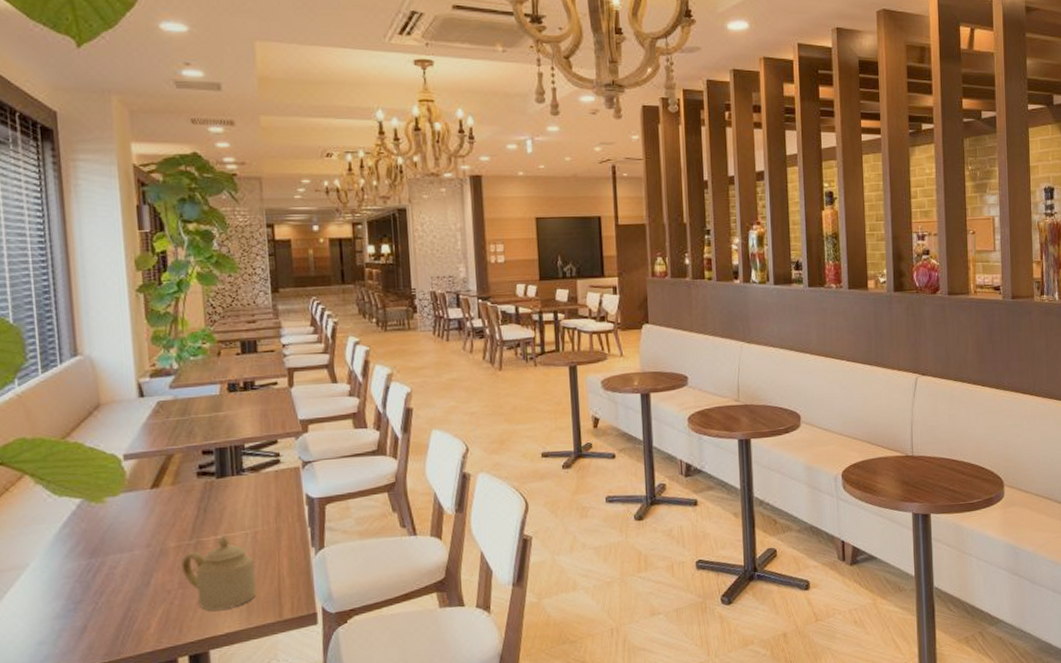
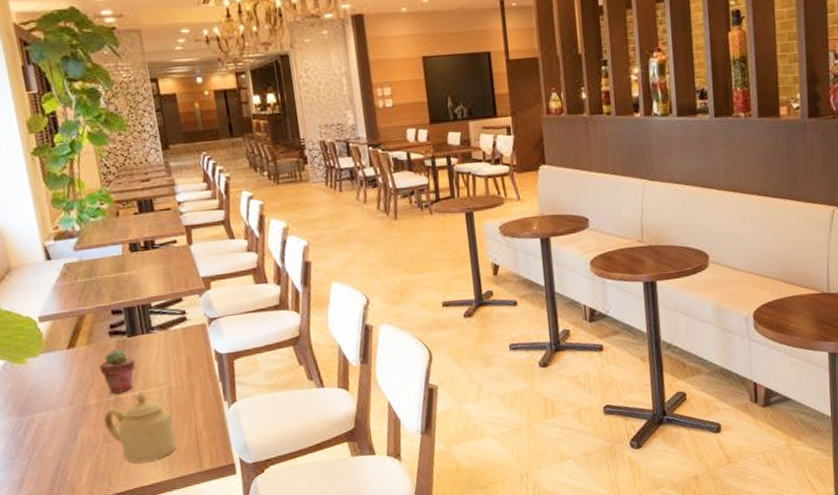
potted succulent: none [182,491,222,538] -> present [98,349,136,394]

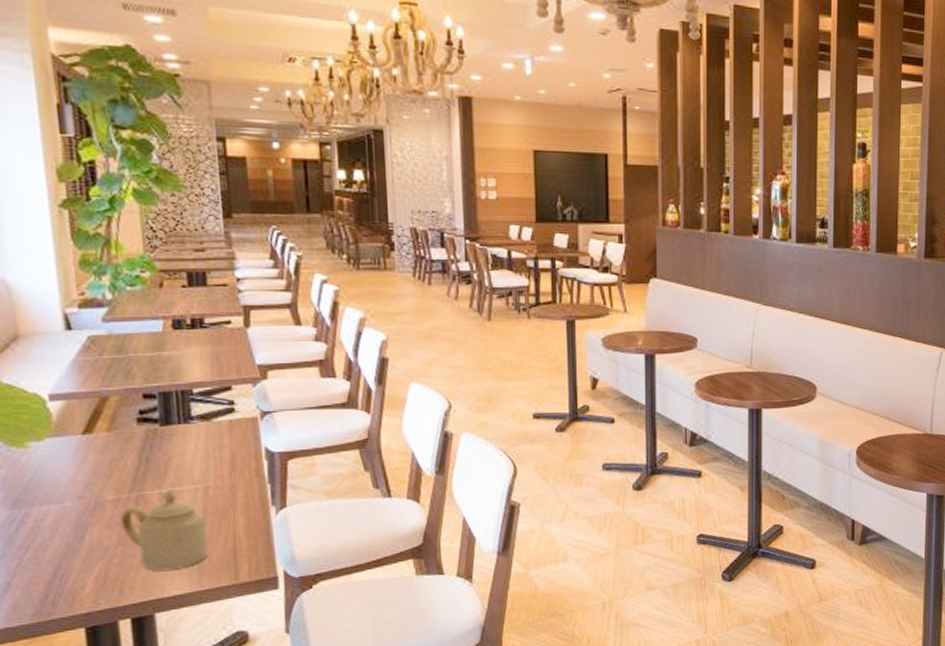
potted succulent: present [98,349,136,394] -> none [120,439,167,491]

